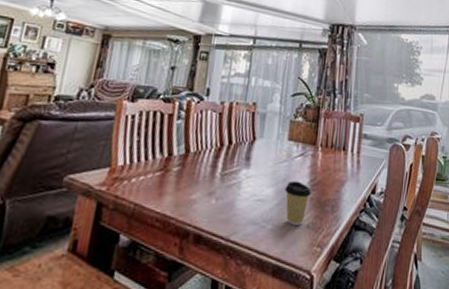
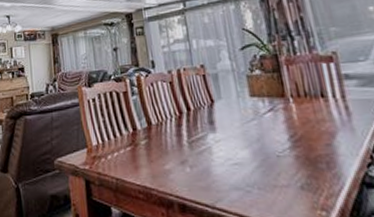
coffee cup: present [284,180,311,227] -> none [261,139,296,189]

